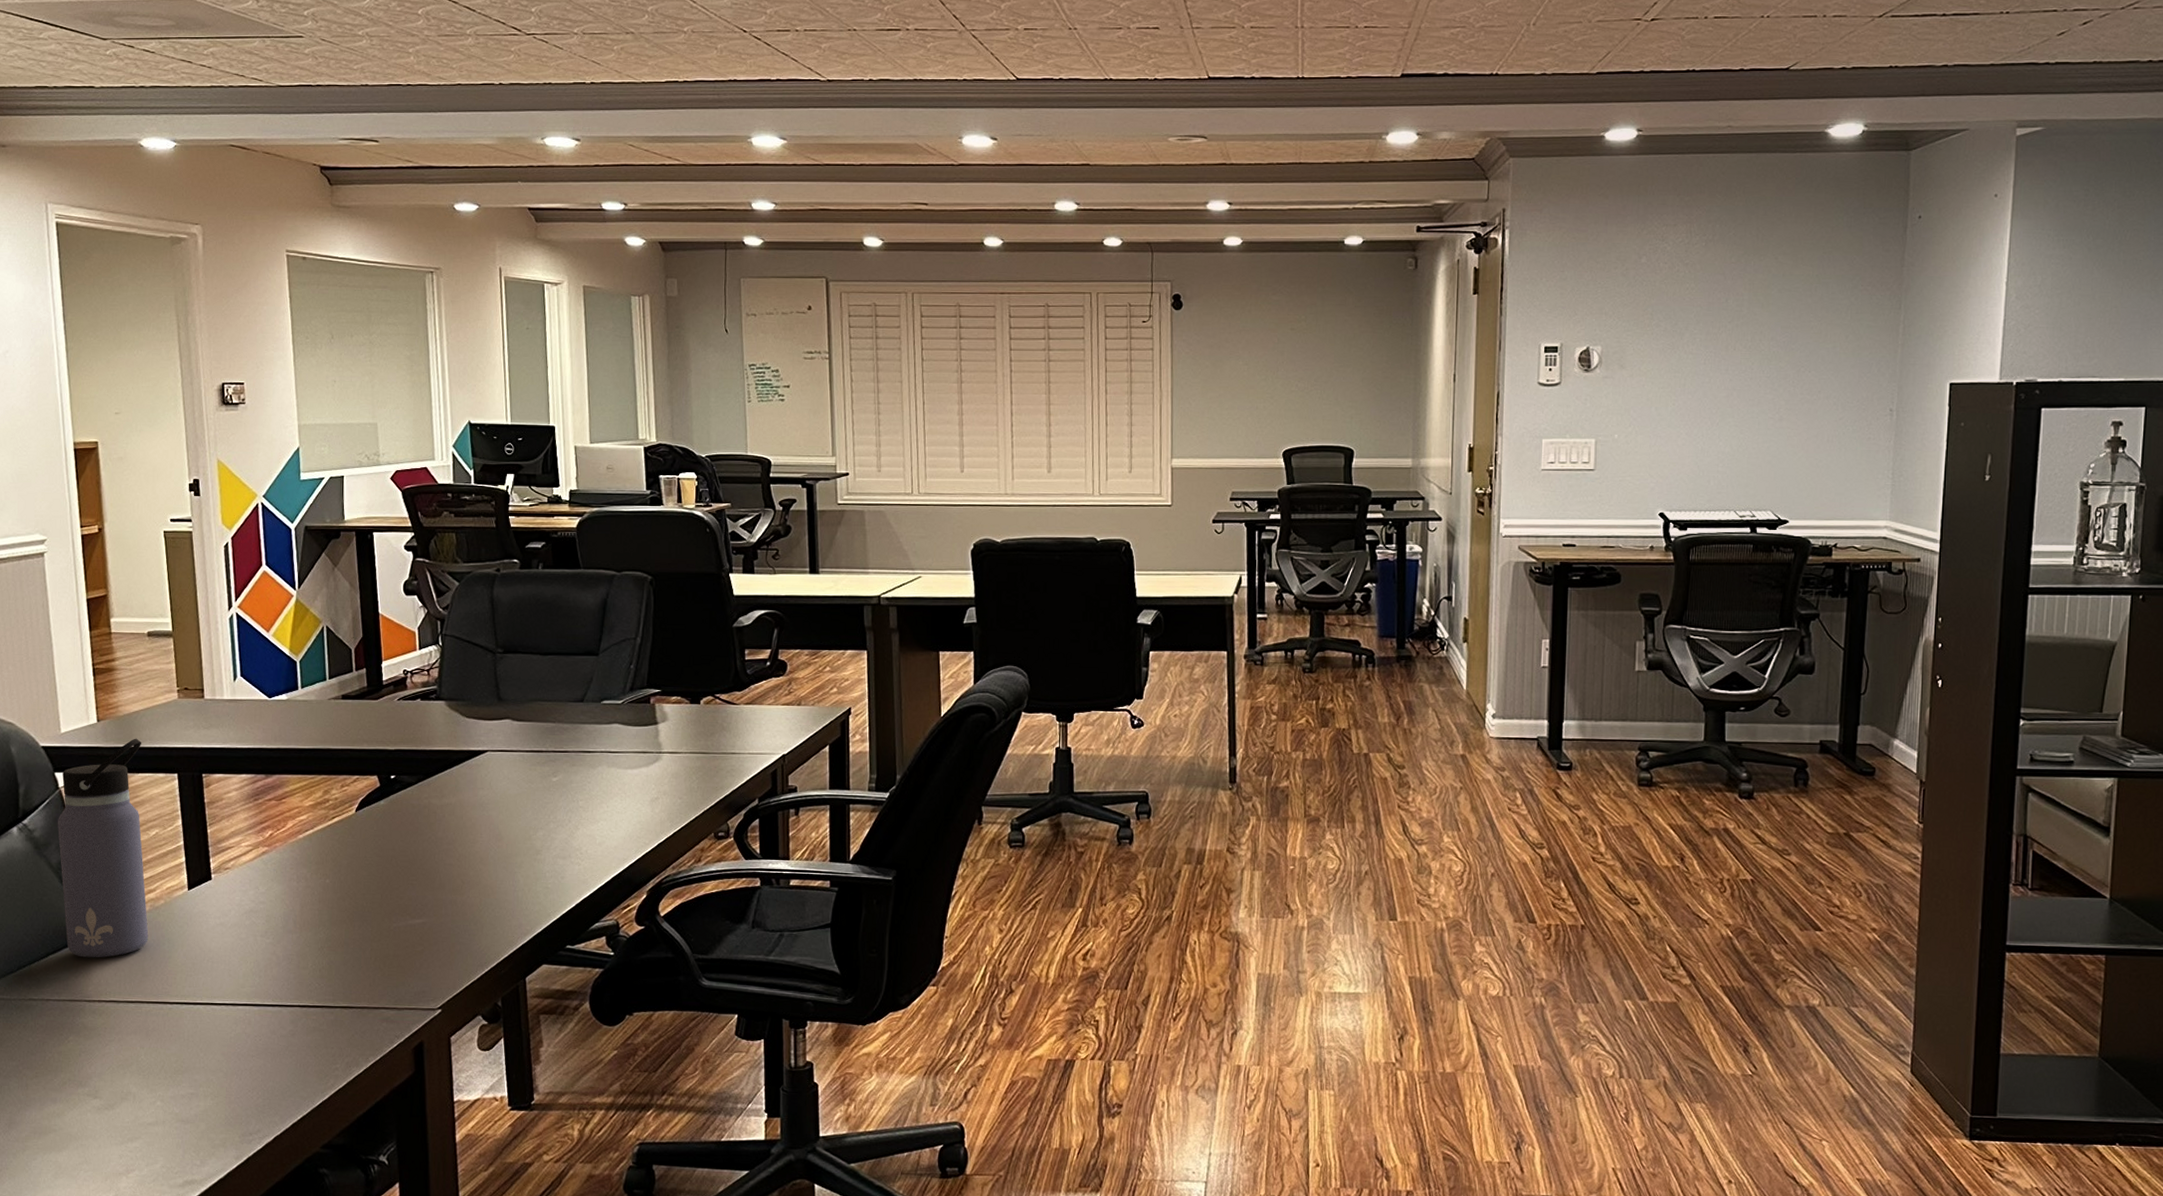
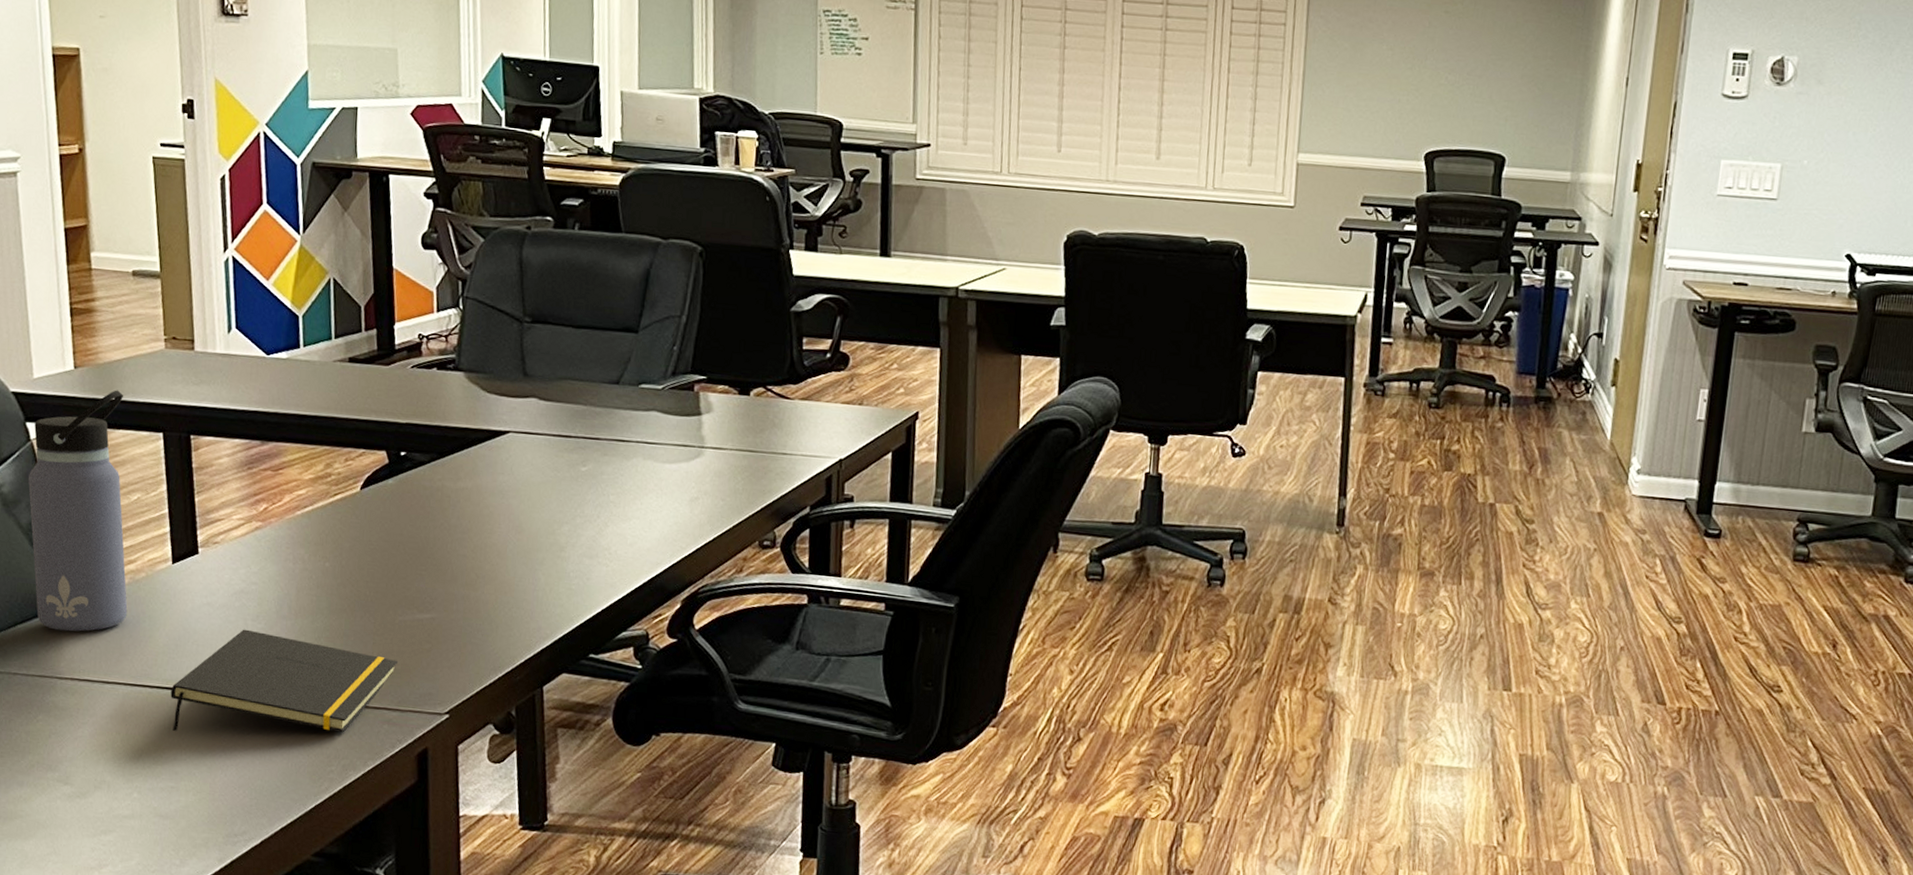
notepad: none [189,944,394,1042] -> present [170,629,399,733]

